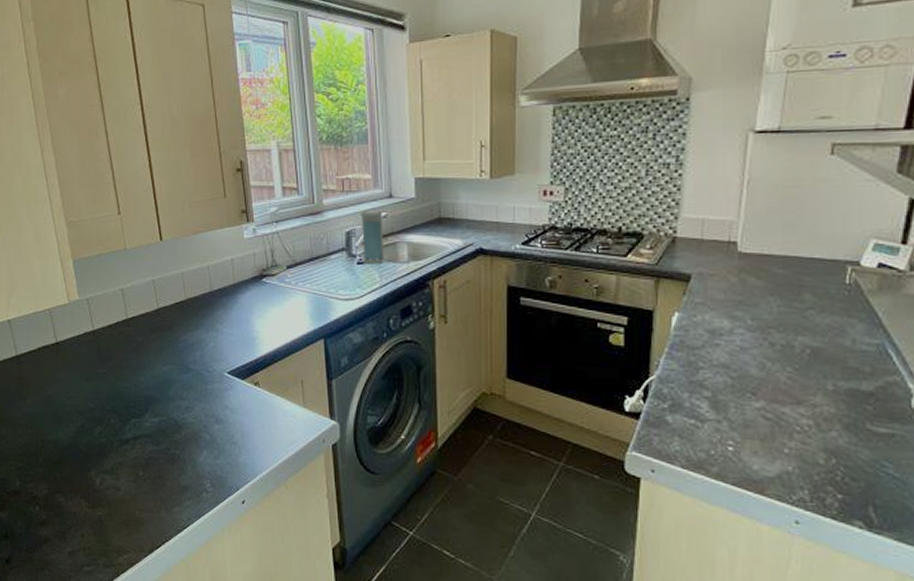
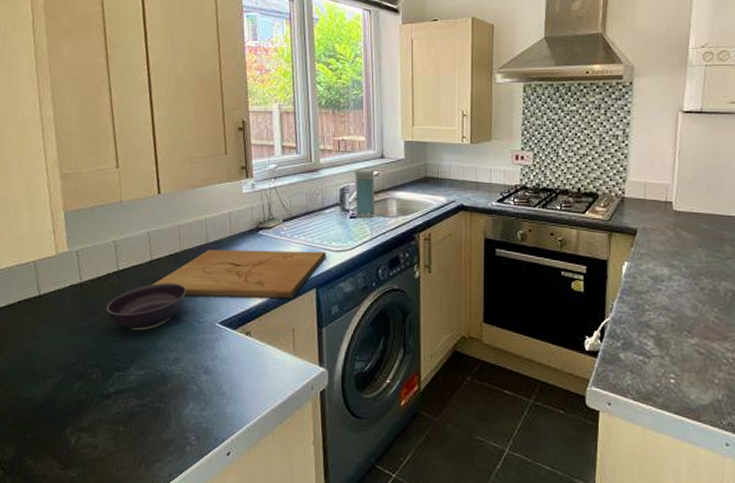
bowl: none [119,332,194,379] -> present [106,283,187,331]
cutting board: none [160,298,334,348] -> present [152,250,326,298]

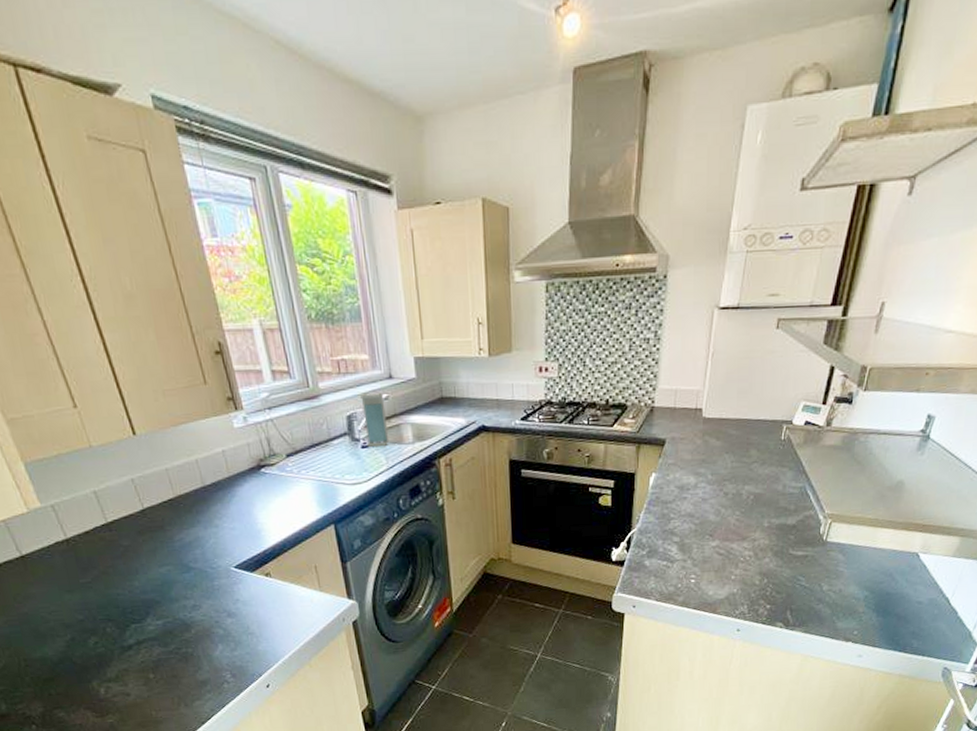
bowl: present [106,283,187,331] -> none [103,531,193,583]
cutting board: present [152,250,326,298] -> none [150,485,341,543]

